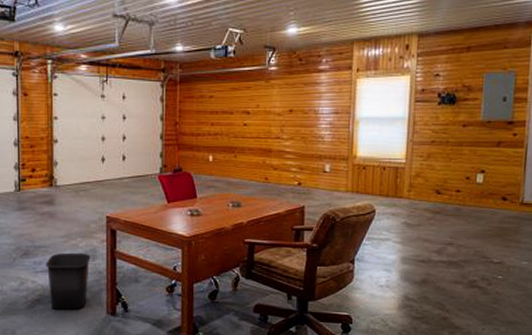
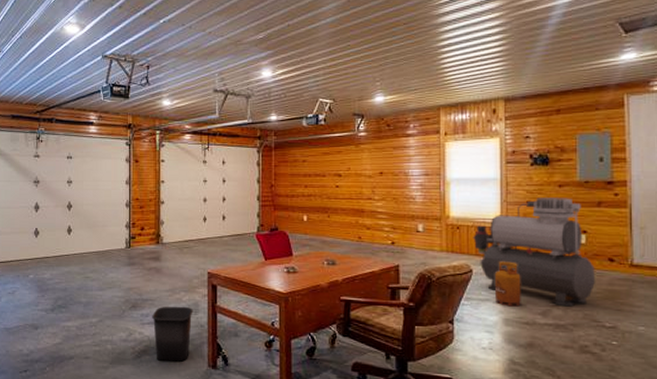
air compressor: none [378,137,489,244] -> present [473,198,595,307]
gas cylinder: none [395,201,421,245] -> present [494,261,521,307]

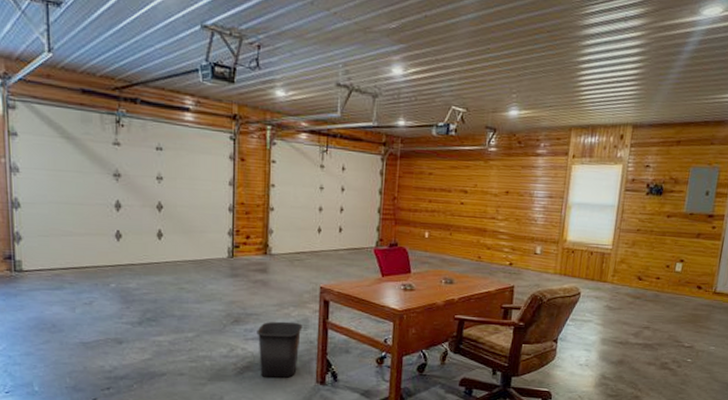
air compressor: present [473,198,595,307] -> none [585,226,685,329]
gas cylinder: present [494,261,521,307] -> none [597,285,622,328]

